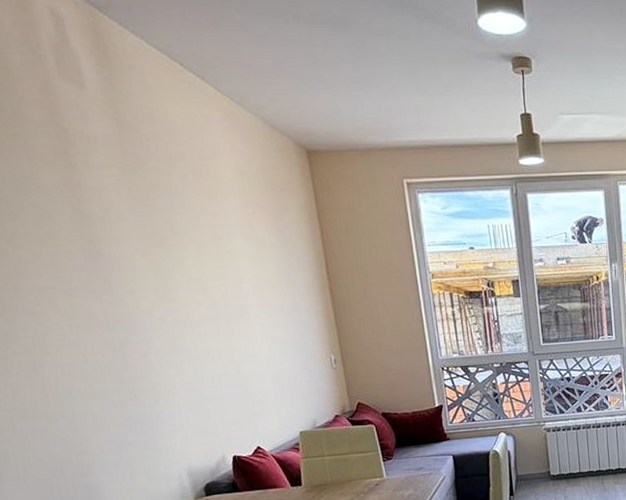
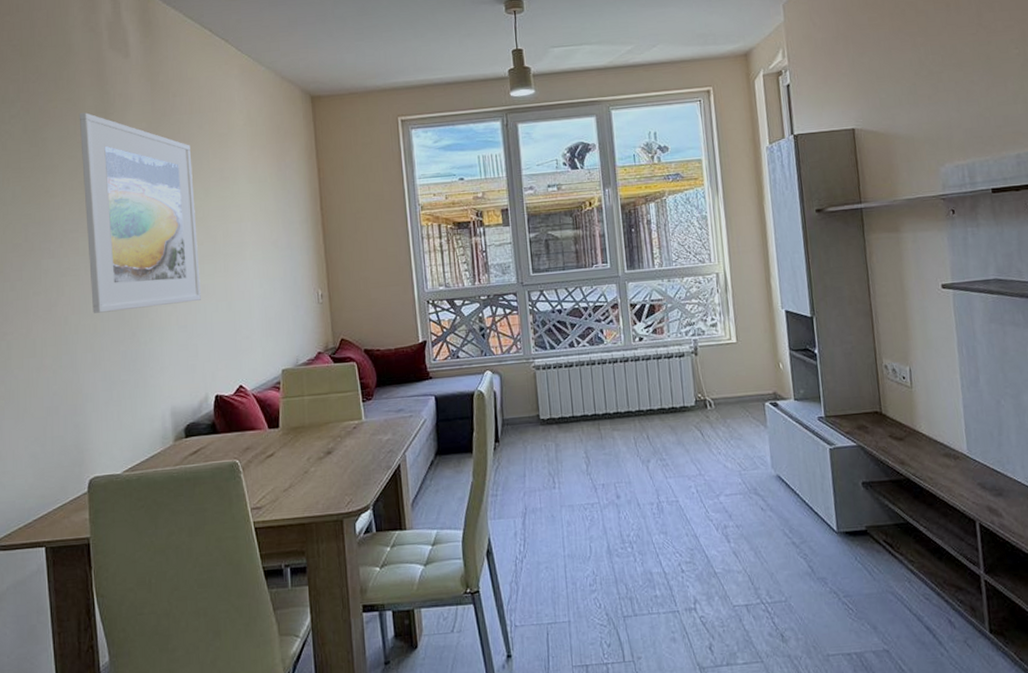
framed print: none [33,152,206,375] -> present [79,112,201,313]

